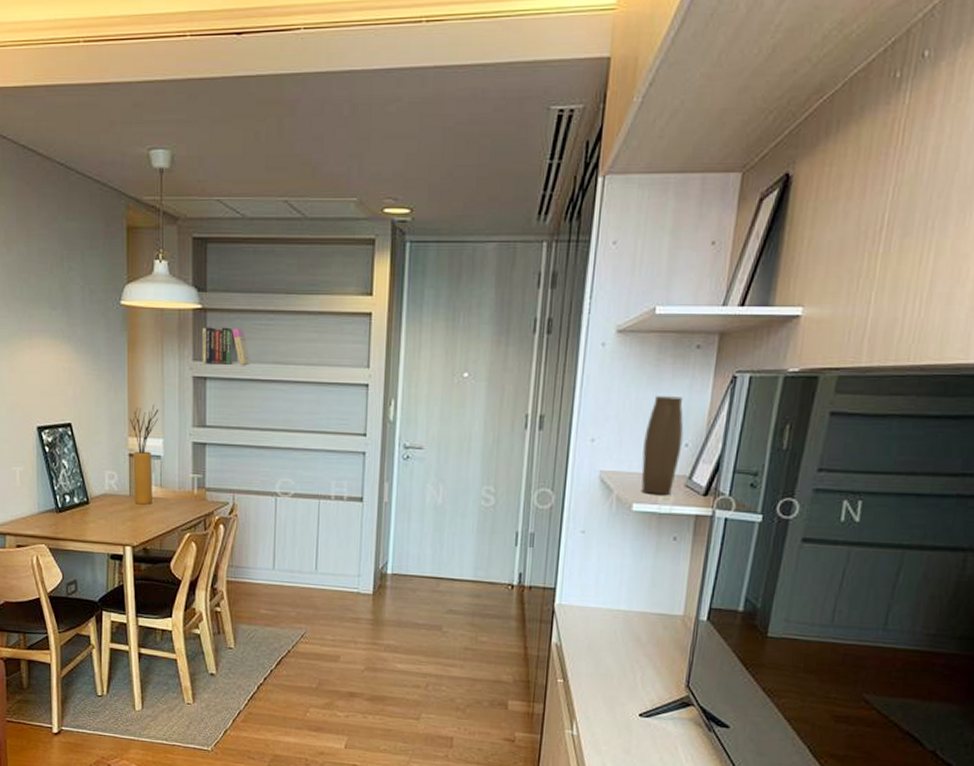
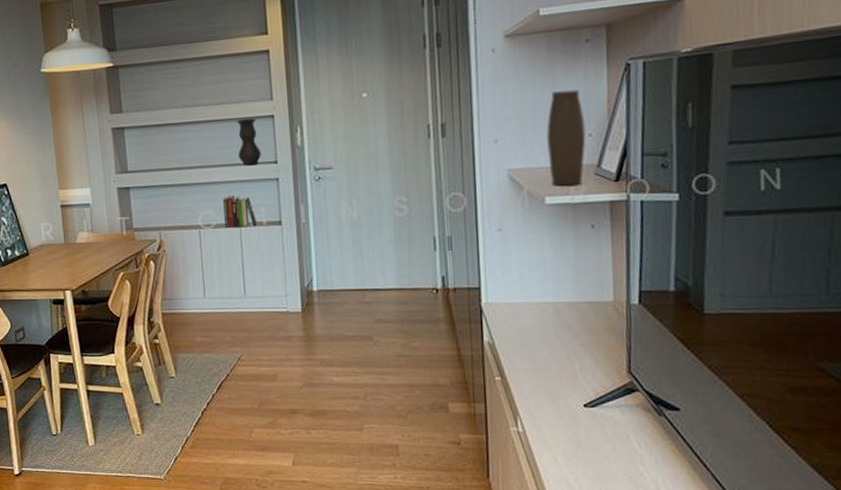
vase: present [129,405,159,505] -> none [58,158,86,251]
books: present [202,327,251,366] -> none [116,80,163,116]
books: none [304,464,338,500] -> present [223,195,257,228]
vase: none [326,384,350,436] -> present [236,118,261,166]

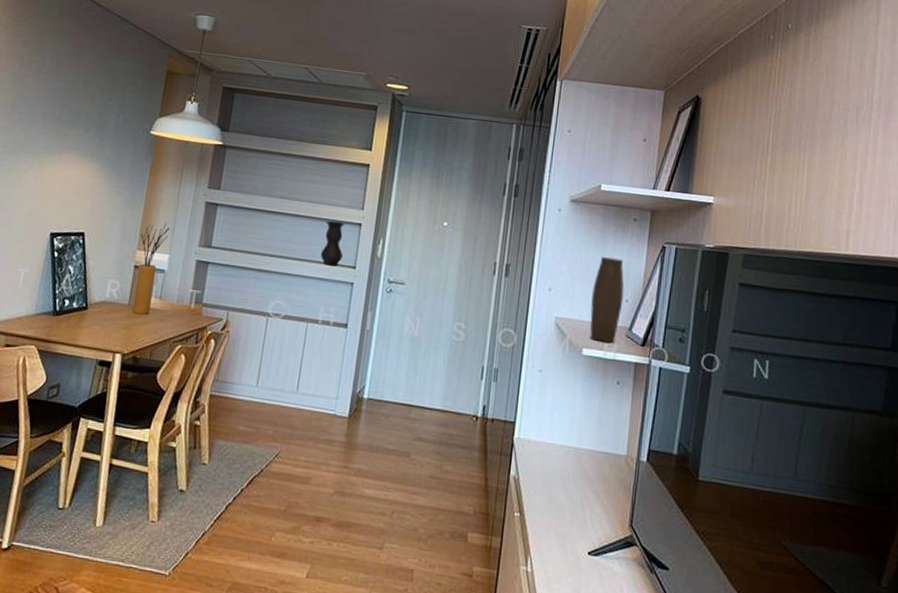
vase: none [58,158,86,251] -> present [132,223,170,315]
books: present [223,195,257,228] -> none [293,289,325,324]

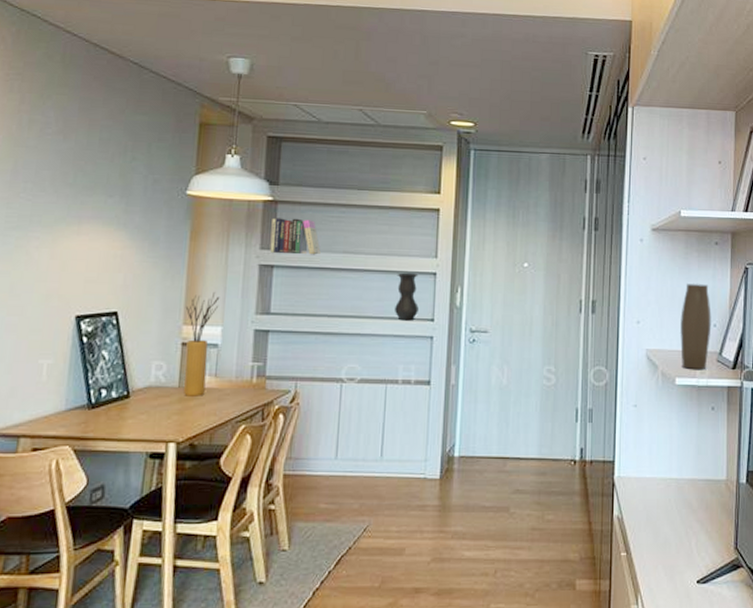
books: none [216,161,260,198] -> present [269,218,321,255]

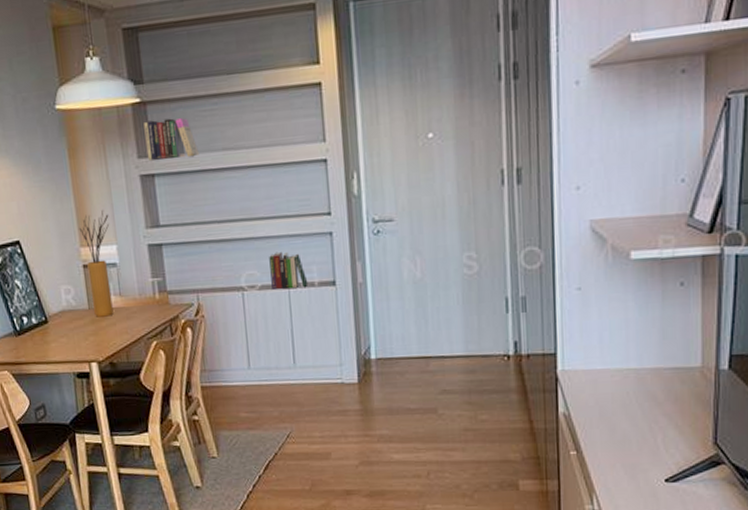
books: none [370,349,405,384] -> present [269,251,308,289]
vase: present [395,272,419,321] -> none [283,162,313,218]
vase: present [680,284,711,369] -> none [635,128,678,239]

